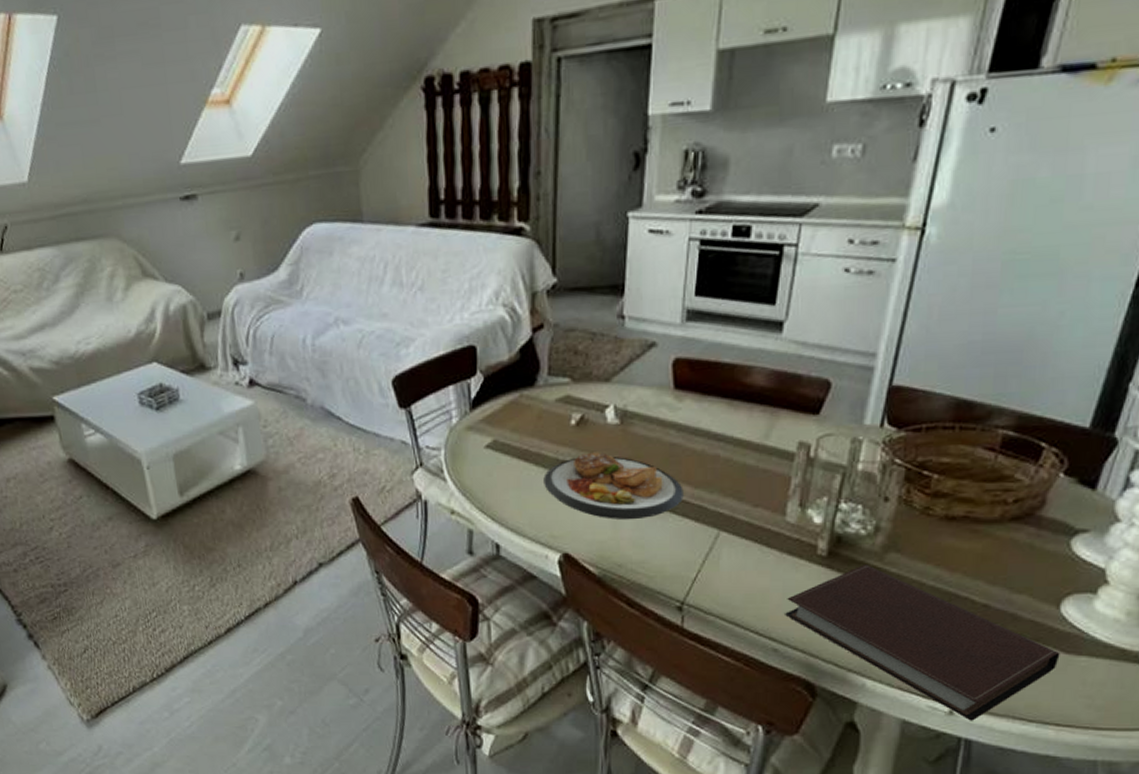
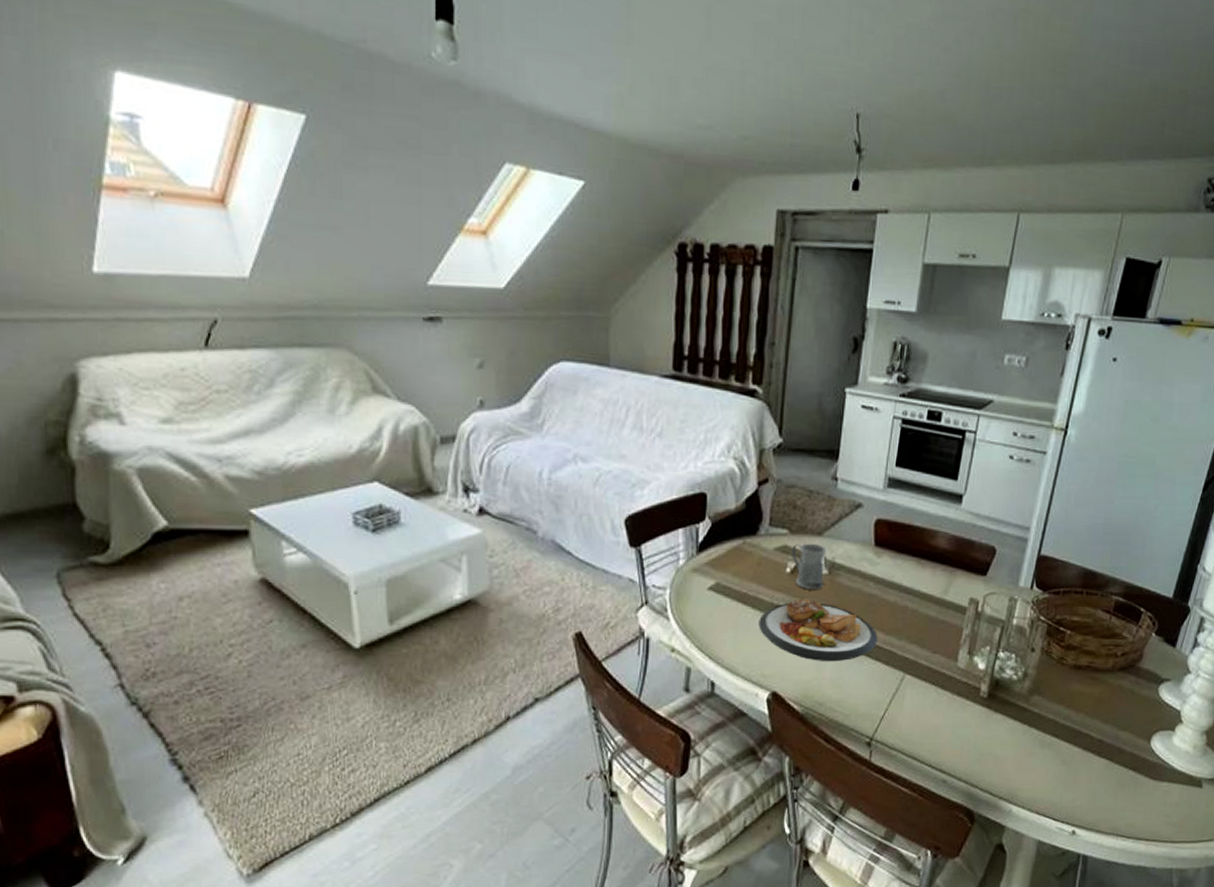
mug: none [575,390,616,442] -> present [791,543,827,589]
notebook: present [785,565,1060,721] -> none [953,706,1150,839]

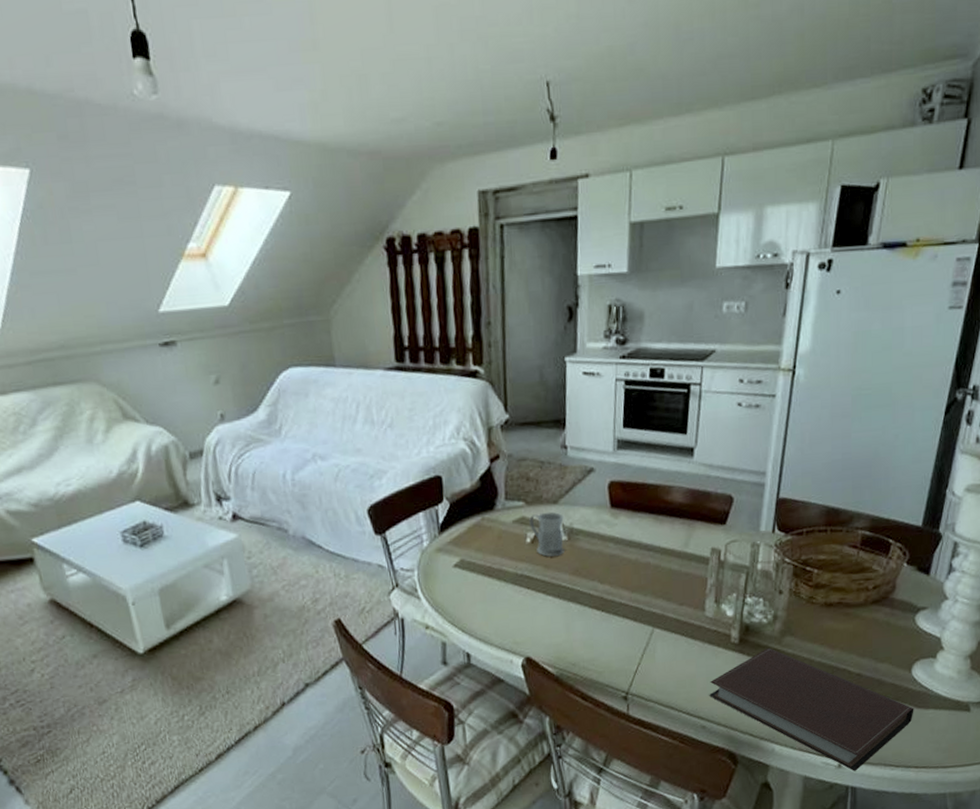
plate: present [759,598,878,661] -> none [505,565,623,624]
notebook: none [953,706,1150,839] -> present [709,648,914,772]

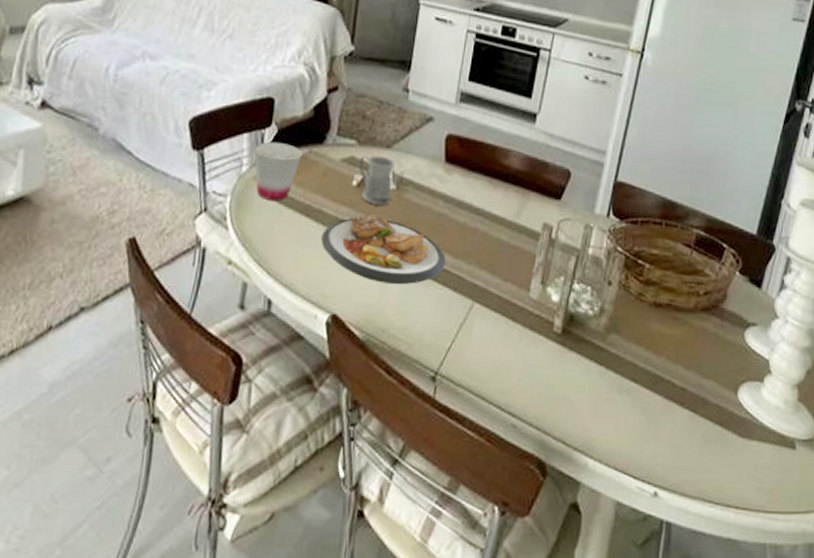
cup: none [431,515,476,569] -> present [254,141,303,201]
plate: none [505,565,623,624] -> present [321,214,446,284]
notebook: present [709,648,914,772] -> none [524,344,738,503]

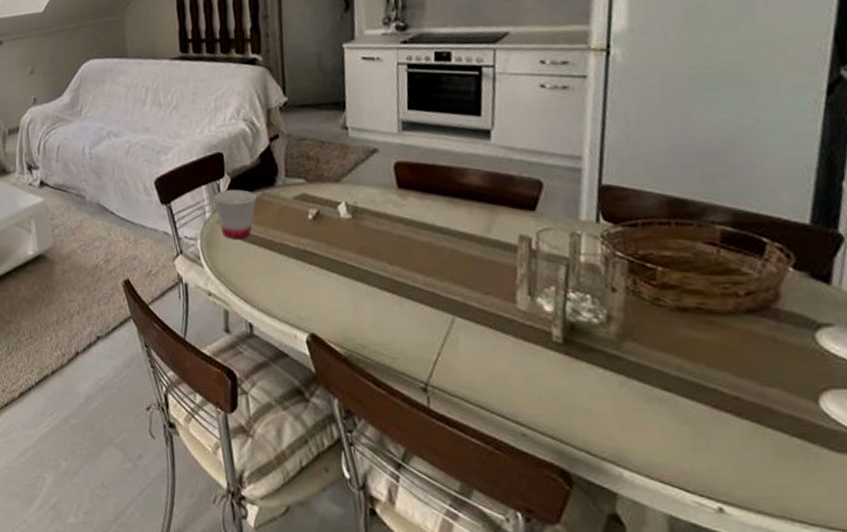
plate: present [321,214,446,284] -> none [288,243,417,304]
mug: present [358,155,395,205] -> none [310,190,349,234]

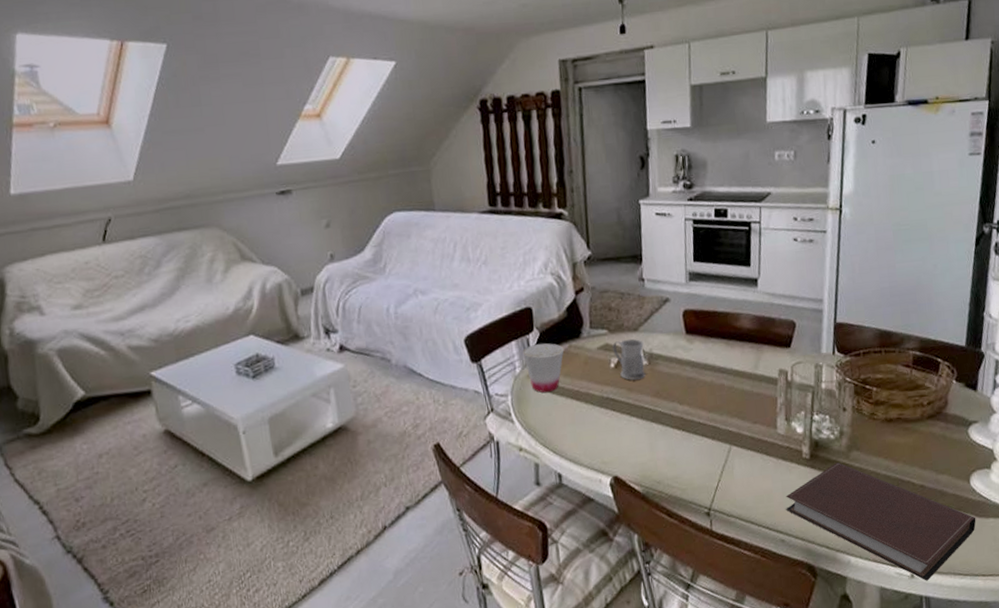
mug: none [310,190,349,234] -> present [612,338,646,380]
notebook: none [529,353,831,521] -> present [786,462,976,581]

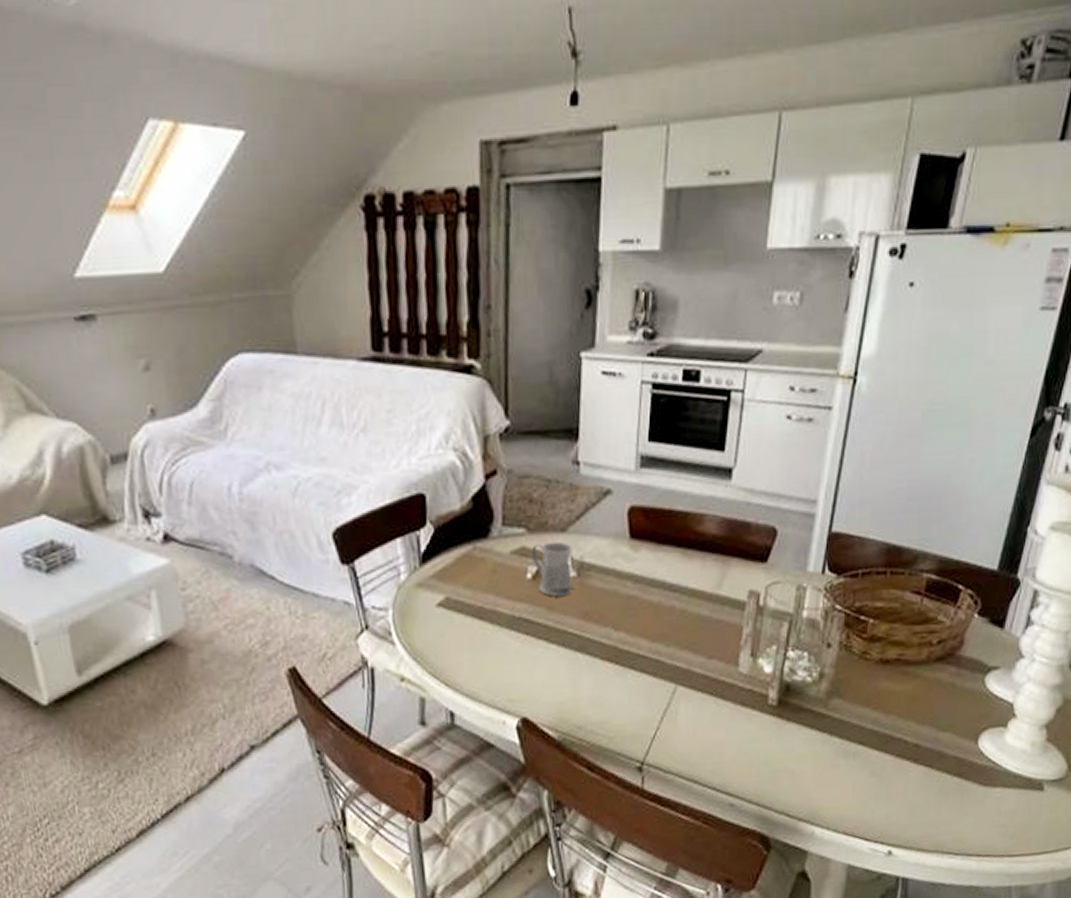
cup: present [522,343,564,393] -> none [410,542,466,608]
notebook: present [786,462,976,581] -> none [740,712,979,860]

